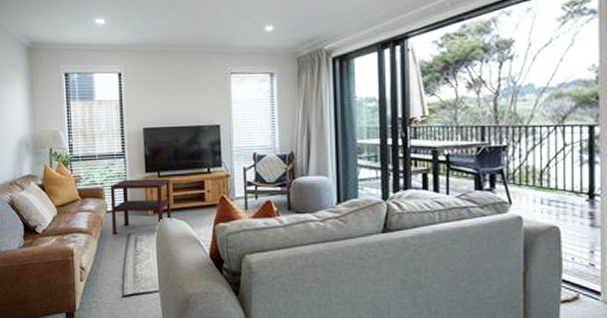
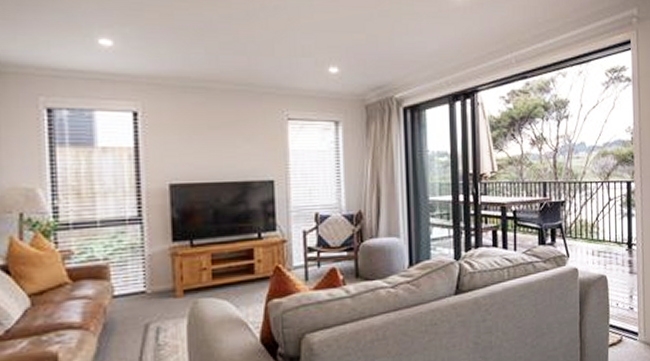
side table: present [111,178,172,235] -> none [120,248,209,327]

